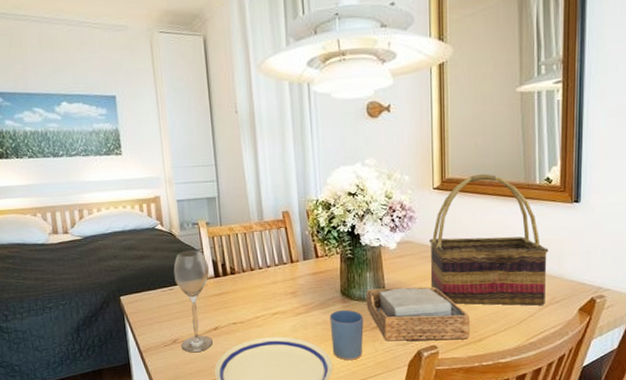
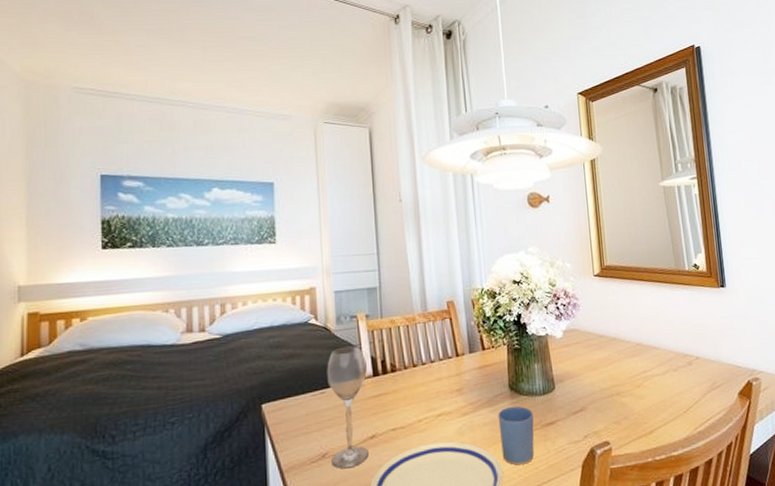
napkin holder: present [366,286,470,342] -> none [534,377,641,440]
woven basket: present [430,173,549,306] -> none [594,260,708,394]

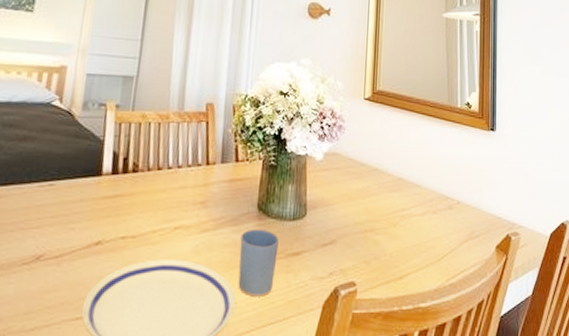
wineglass: present [325,346,369,469] -> none [45,136,108,276]

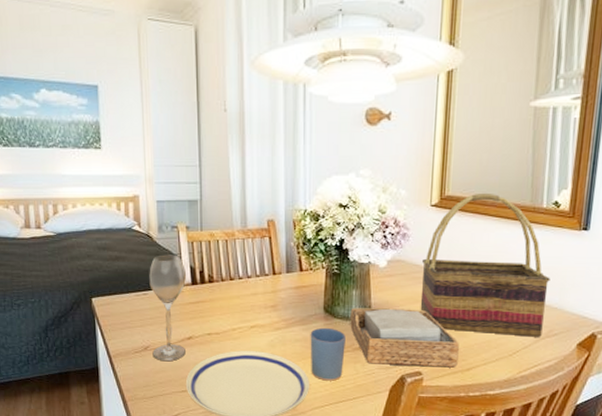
wineglass: none [45,136,108,276] -> present [148,254,187,362]
napkin holder: none [284,205,392,276] -> present [350,308,459,368]
woven basket: none [354,90,468,239] -> present [420,192,550,337]

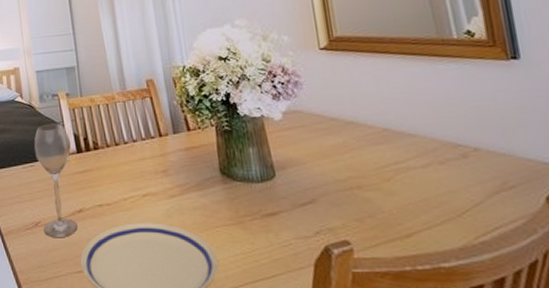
mug: present [310,327,346,381] -> none [209,192,254,255]
napkin holder: present [350,308,459,368] -> none [250,165,393,234]
woven basket: present [420,192,550,337] -> none [323,29,494,192]

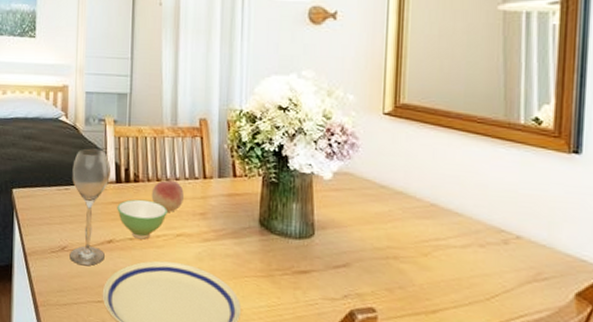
bowl: none [81,165,131,204] -> present [117,199,168,240]
fruit: none [112,142,144,174] -> present [151,180,184,212]

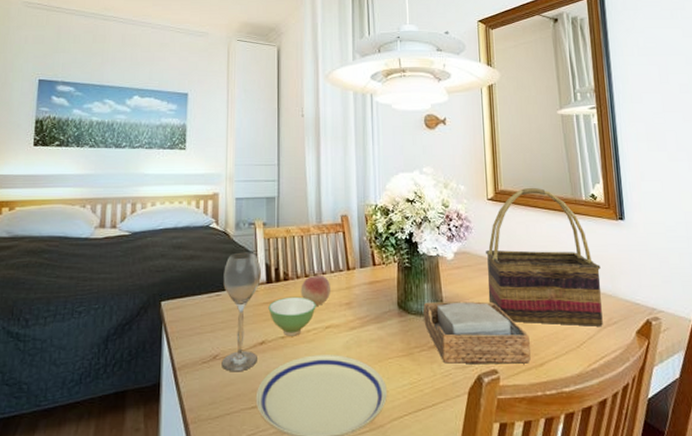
napkin holder: none [289,223,421,308] -> present [423,301,531,364]
woven basket: none [372,102,535,280] -> present [486,187,603,326]

